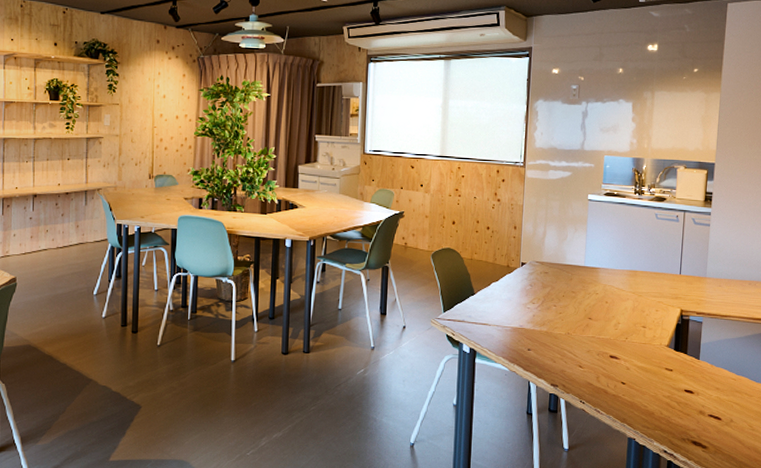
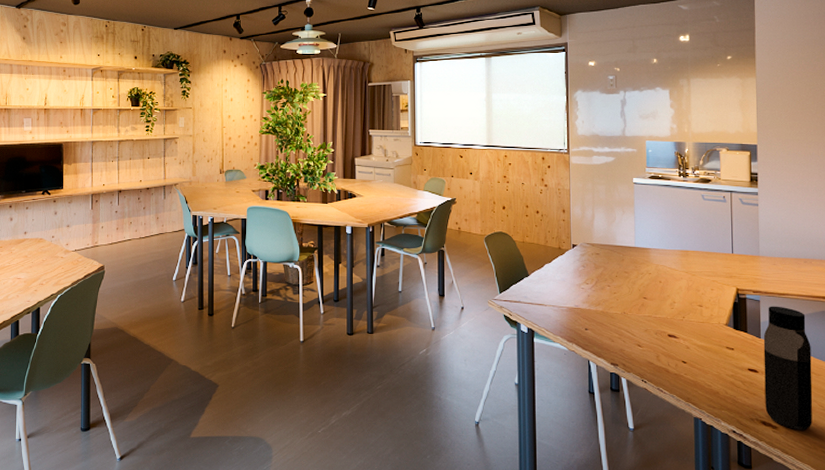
water bottle: none [697,327,747,450] -> present [763,306,813,431]

